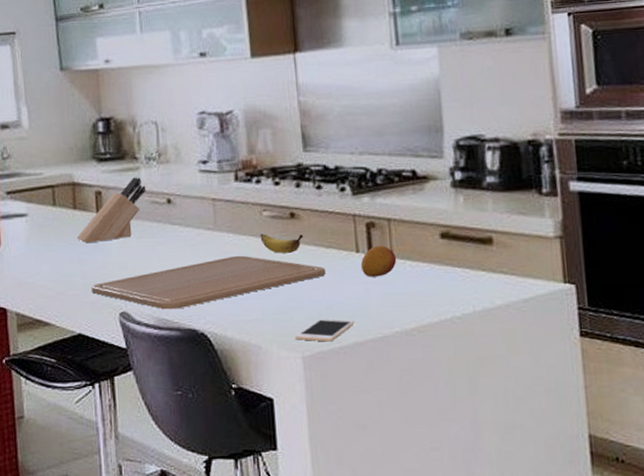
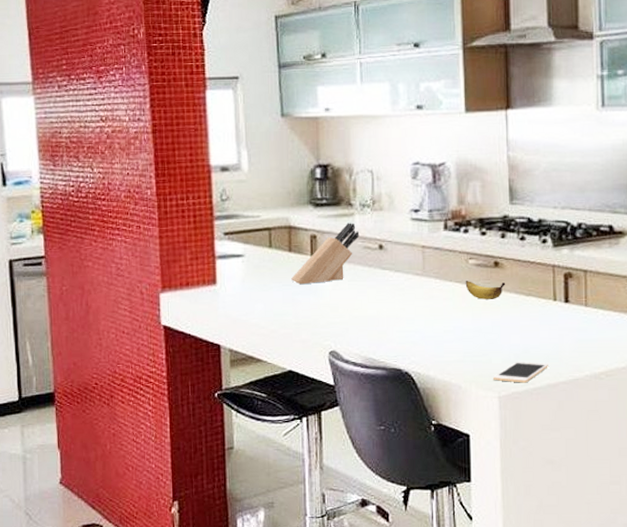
chopping board: present [91,255,326,310] -> none [303,300,525,350]
fruit: present [360,245,397,277] -> none [557,294,591,324]

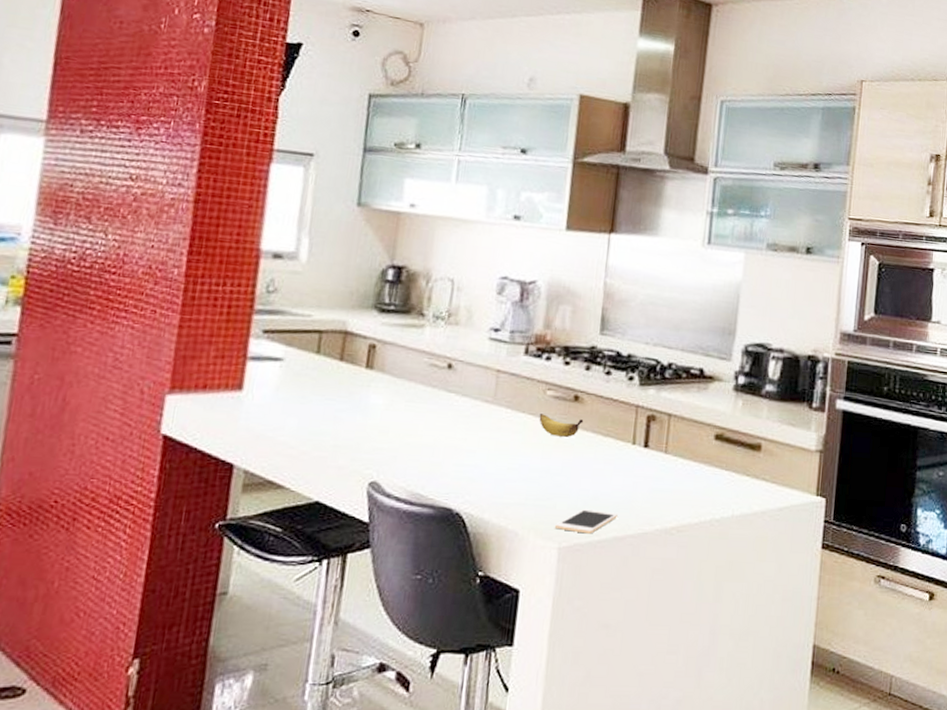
knife block: present [291,223,360,285] -> none [337,335,428,401]

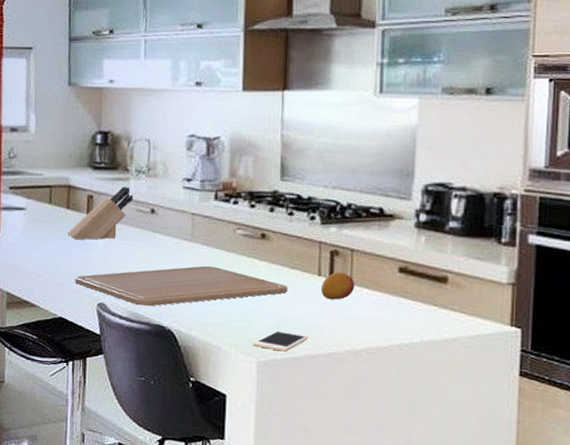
knife block: none [337,335,428,401] -> present [67,186,134,240]
chopping board: none [341,433,599,485] -> present [75,265,288,307]
banana: present [539,414,584,438] -> none [231,249,271,270]
fruit: none [634,439,670,472] -> present [320,271,355,300]

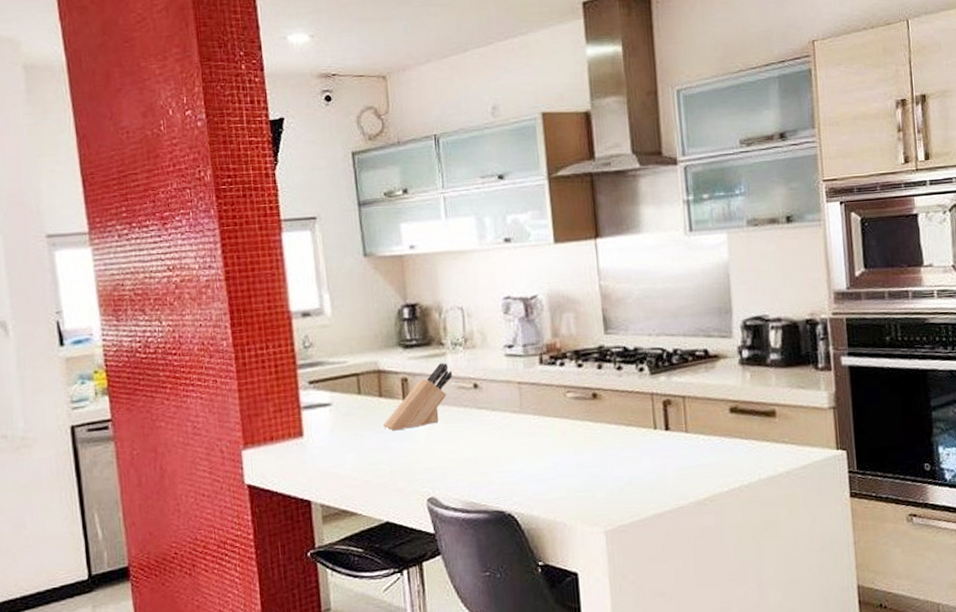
chopping board: present [75,265,288,307] -> none [398,436,626,493]
cell phone: present [253,330,309,352] -> none [598,493,653,516]
fruit: present [320,271,355,300] -> none [658,421,691,452]

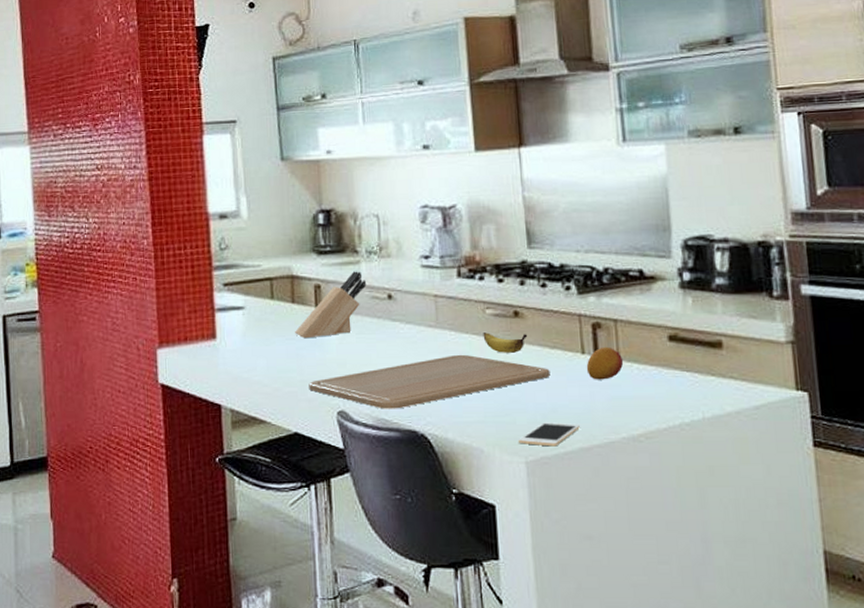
chopping board: none [398,436,626,493] -> present [309,354,550,409]
banana: none [564,414,605,433] -> present [483,332,528,354]
cell phone: none [598,493,653,516] -> present [519,422,580,447]
fruit: none [658,421,691,452] -> present [586,346,624,380]

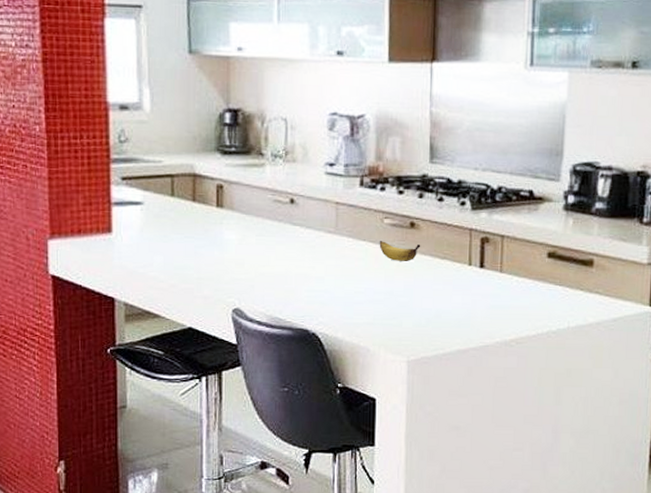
knife block: present [295,271,367,339] -> none [194,173,270,238]
chopping board: present [309,354,550,409] -> none [205,260,438,309]
cell phone: present [519,422,580,447] -> none [403,326,459,348]
fruit: present [586,346,624,380] -> none [471,260,505,290]

